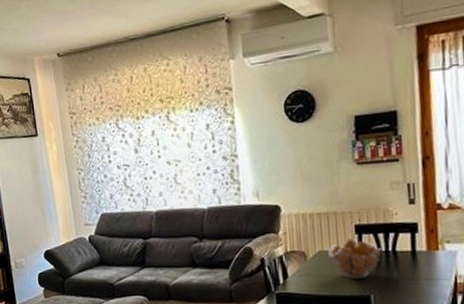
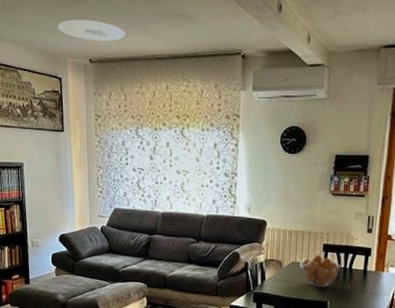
ceiling light: none [21,11,94,34] -> present [58,19,126,42]

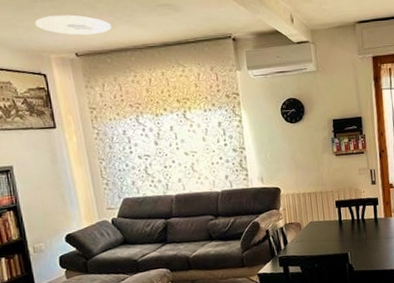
fruit basket: present [300,254,342,287] -> none [317,211,355,242]

